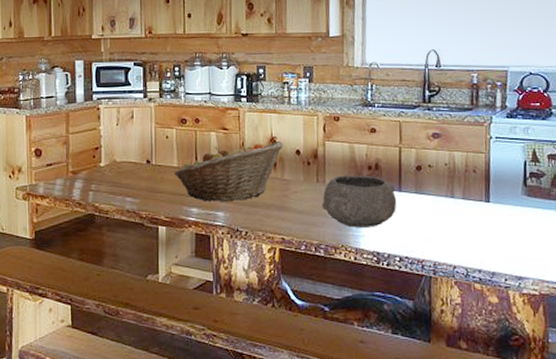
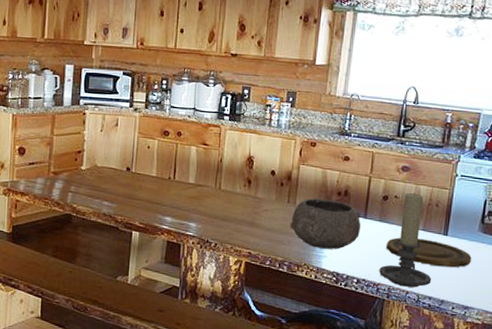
fruit basket: present [175,140,283,202] -> none [153,160,260,214]
candle holder: none [421,160,479,261] -> present [379,192,432,288]
plate: none [426,207,519,236] -> present [387,237,472,268]

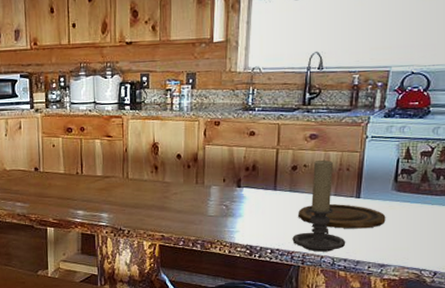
bowl: present [290,198,361,250] -> none [200,176,272,224]

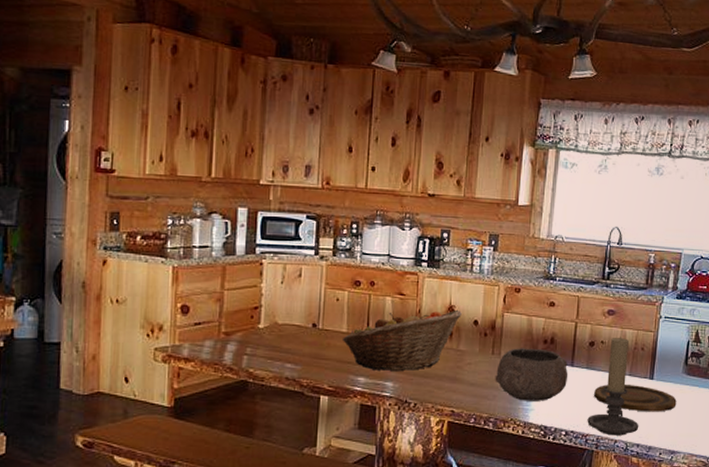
fruit basket: none [61,146,165,204] -> present [343,309,462,372]
bowl: none [200,176,272,224] -> present [495,348,569,401]

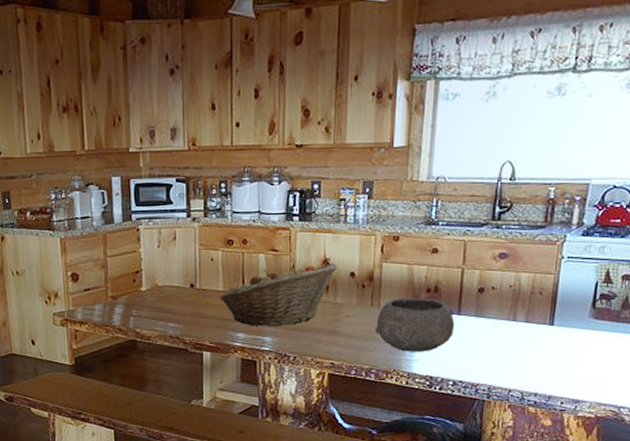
candle holder: present [587,337,639,436] -> none [477,281,537,385]
plate: present [594,383,677,412] -> none [485,331,582,360]

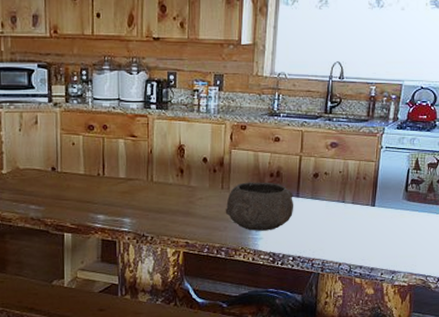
fruit basket: present [220,262,337,327] -> none [81,148,191,209]

